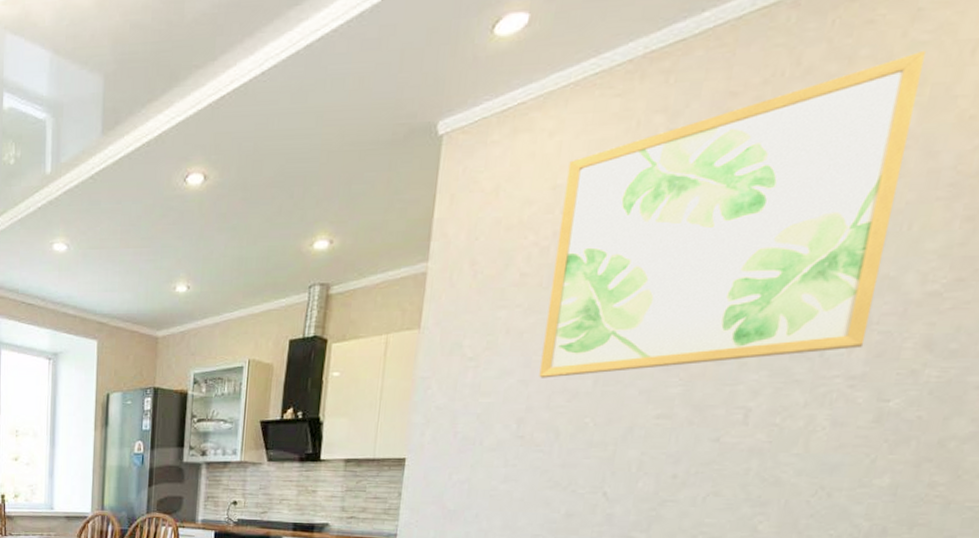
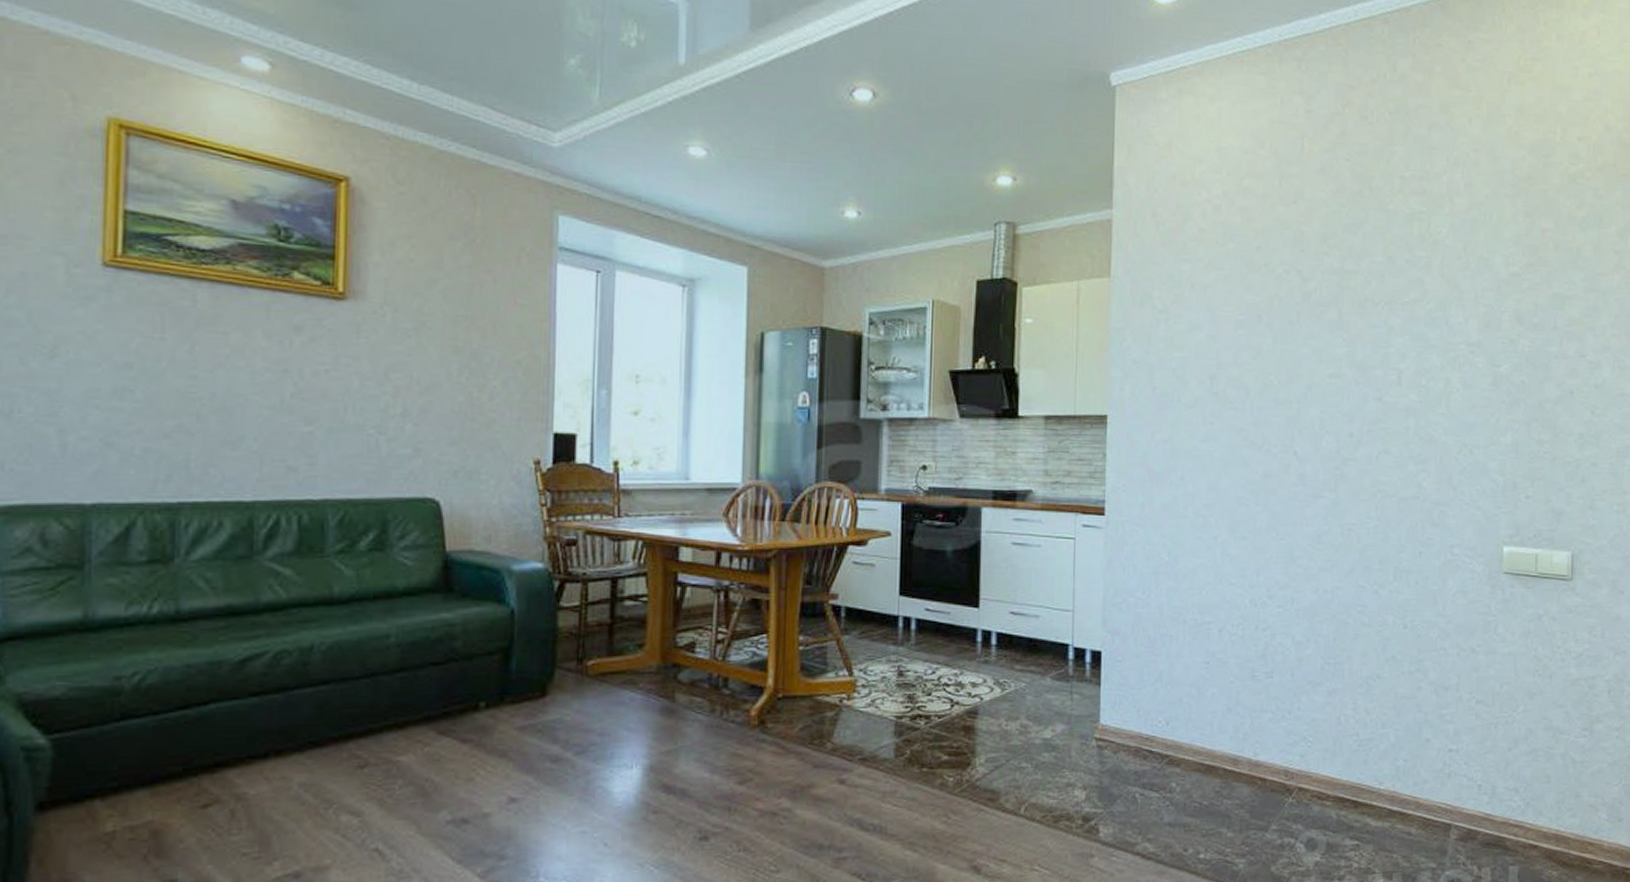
wall art: present [539,50,927,378] -> none [1225,74,1480,335]

